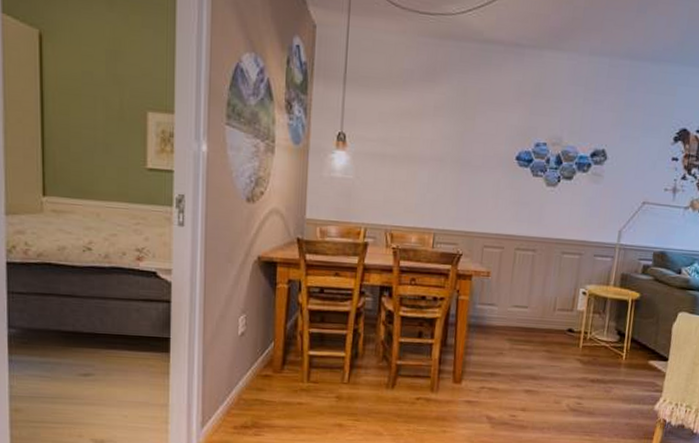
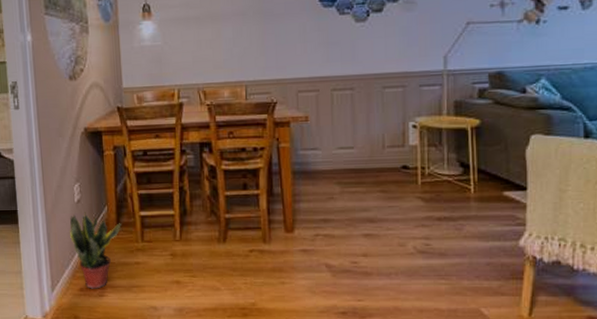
potted plant: none [229,346,287,428] -> present [69,212,121,289]

